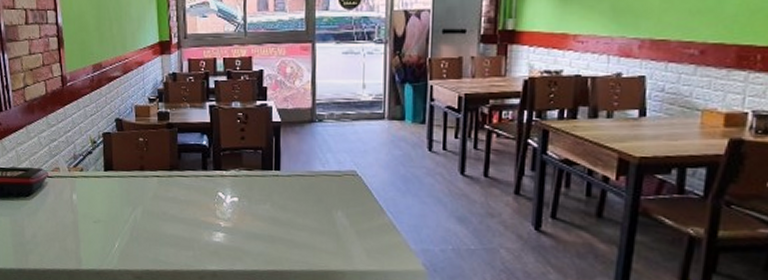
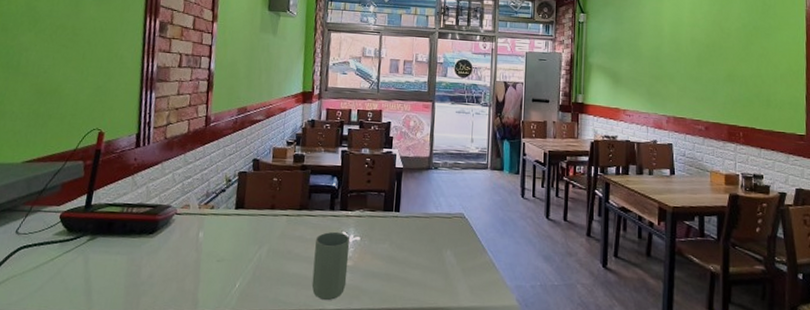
cup: none [191,192,227,262] -> present [311,231,350,301]

